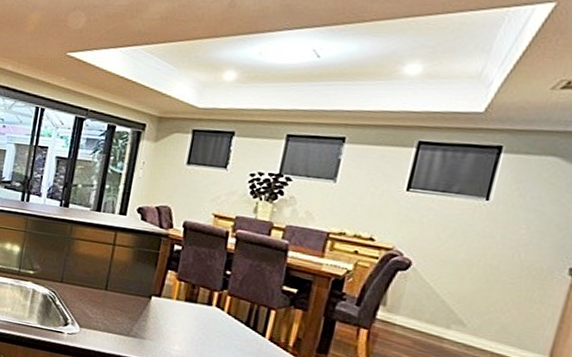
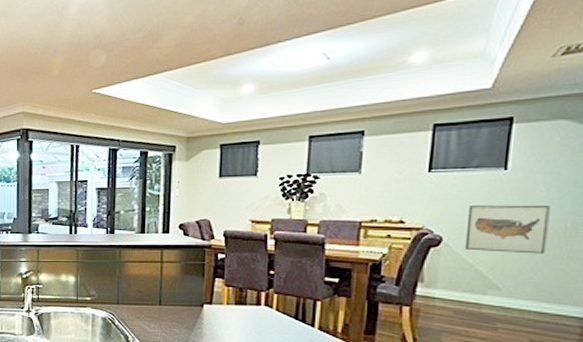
wall art: none [433,233,529,295] -> present [464,205,550,254]

